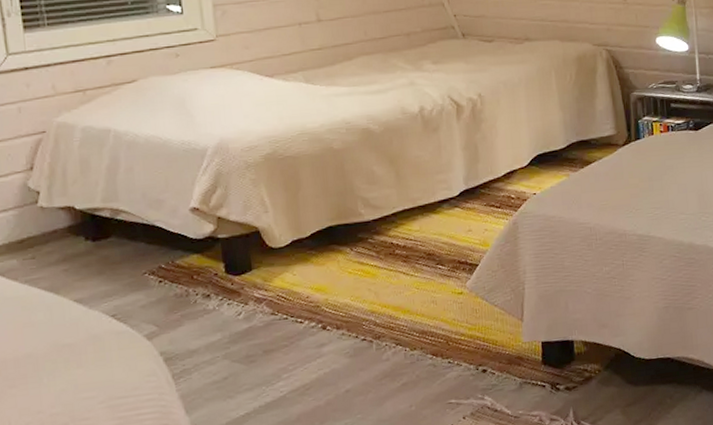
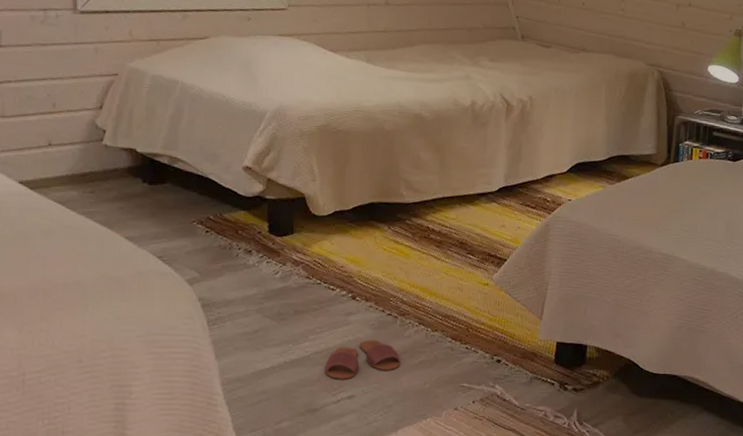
slippers: none [302,368,383,416] -> present [324,340,401,379]

